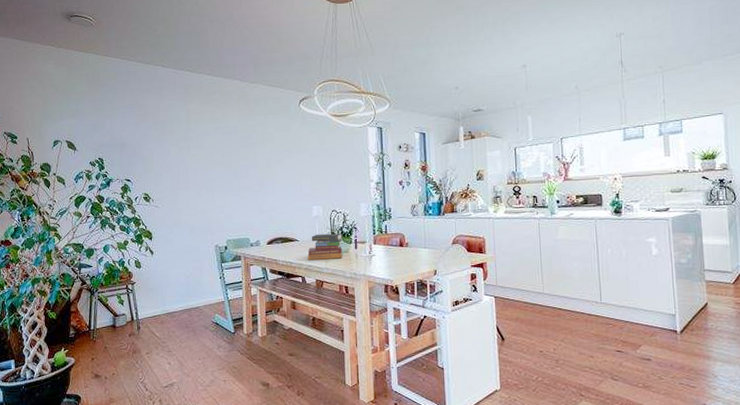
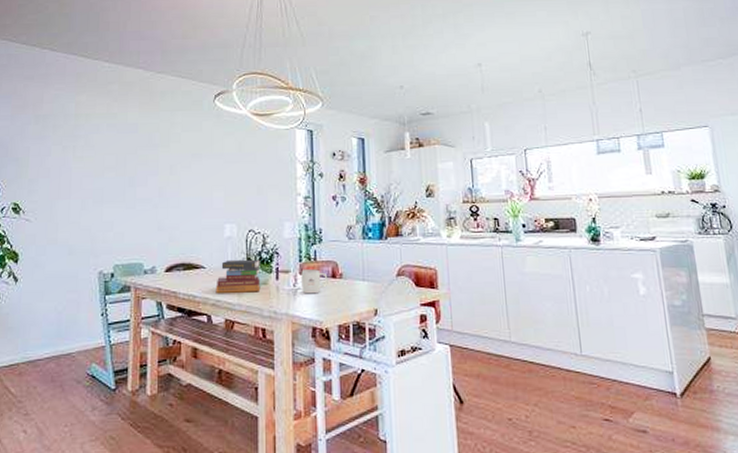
mug: none [375,240,397,260] -> present [301,269,328,294]

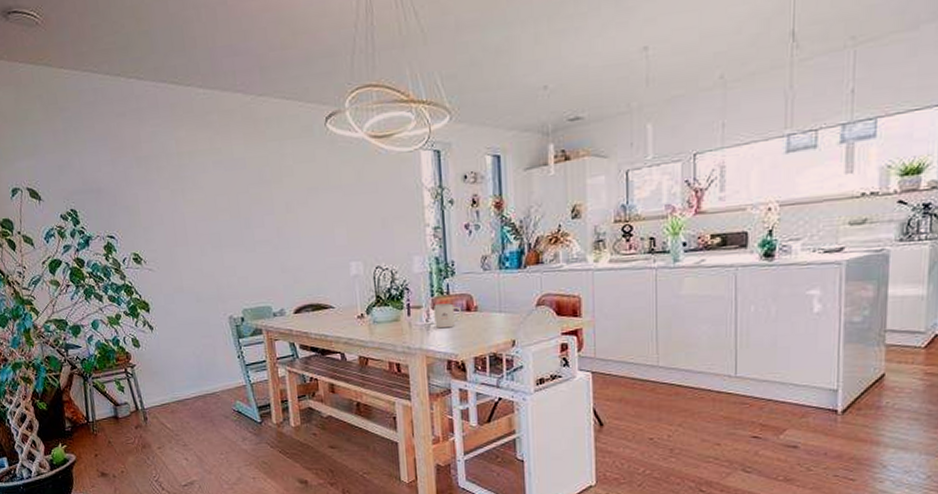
books: present [215,259,261,293] -> none [346,296,392,332]

